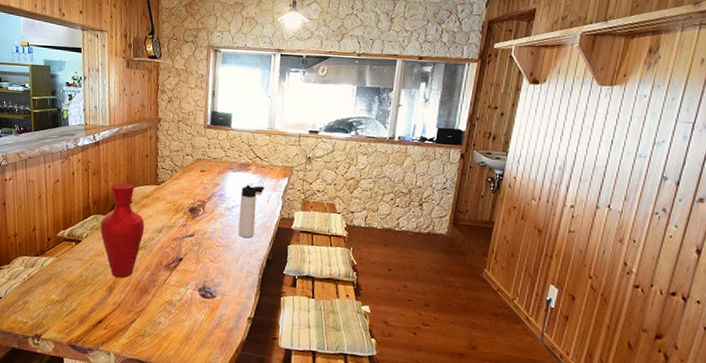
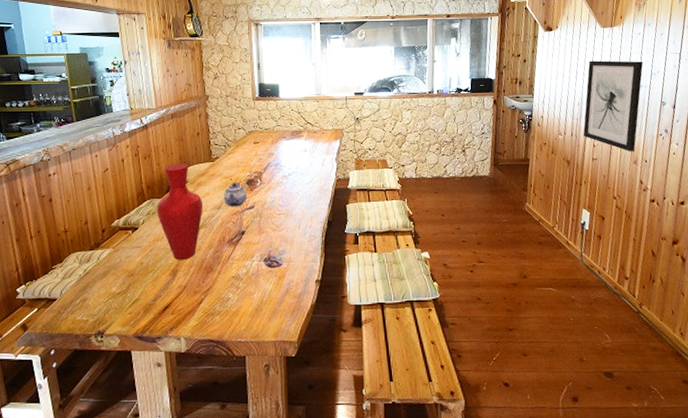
teapot: none [165,208,189,233] -> present [223,182,247,207]
thermos bottle: present [238,185,265,239] -> none [296,151,318,203]
wall art: none [561,121,646,229] -> present [583,60,643,152]

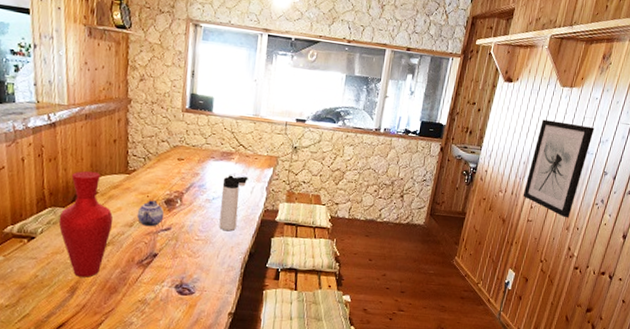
thermos bottle: none [296,151,318,203] -> present [219,175,248,232]

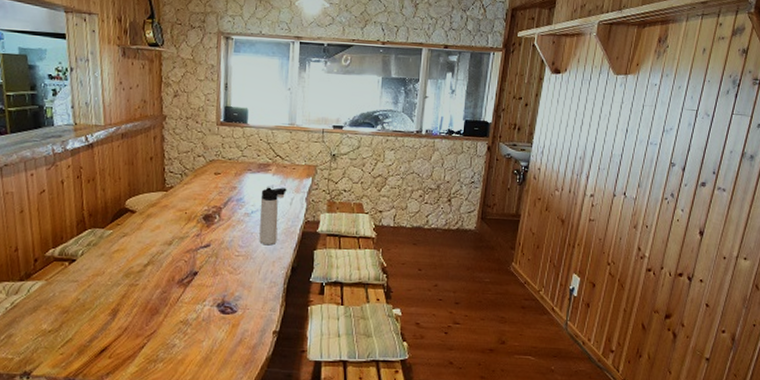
vase: present [58,171,114,277] -> none [98,190,153,299]
teapot: present [136,200,164,227] -> none [175,216,203,244]
wall art: present [523,119,595,219] -> none [582,110,656,216]

